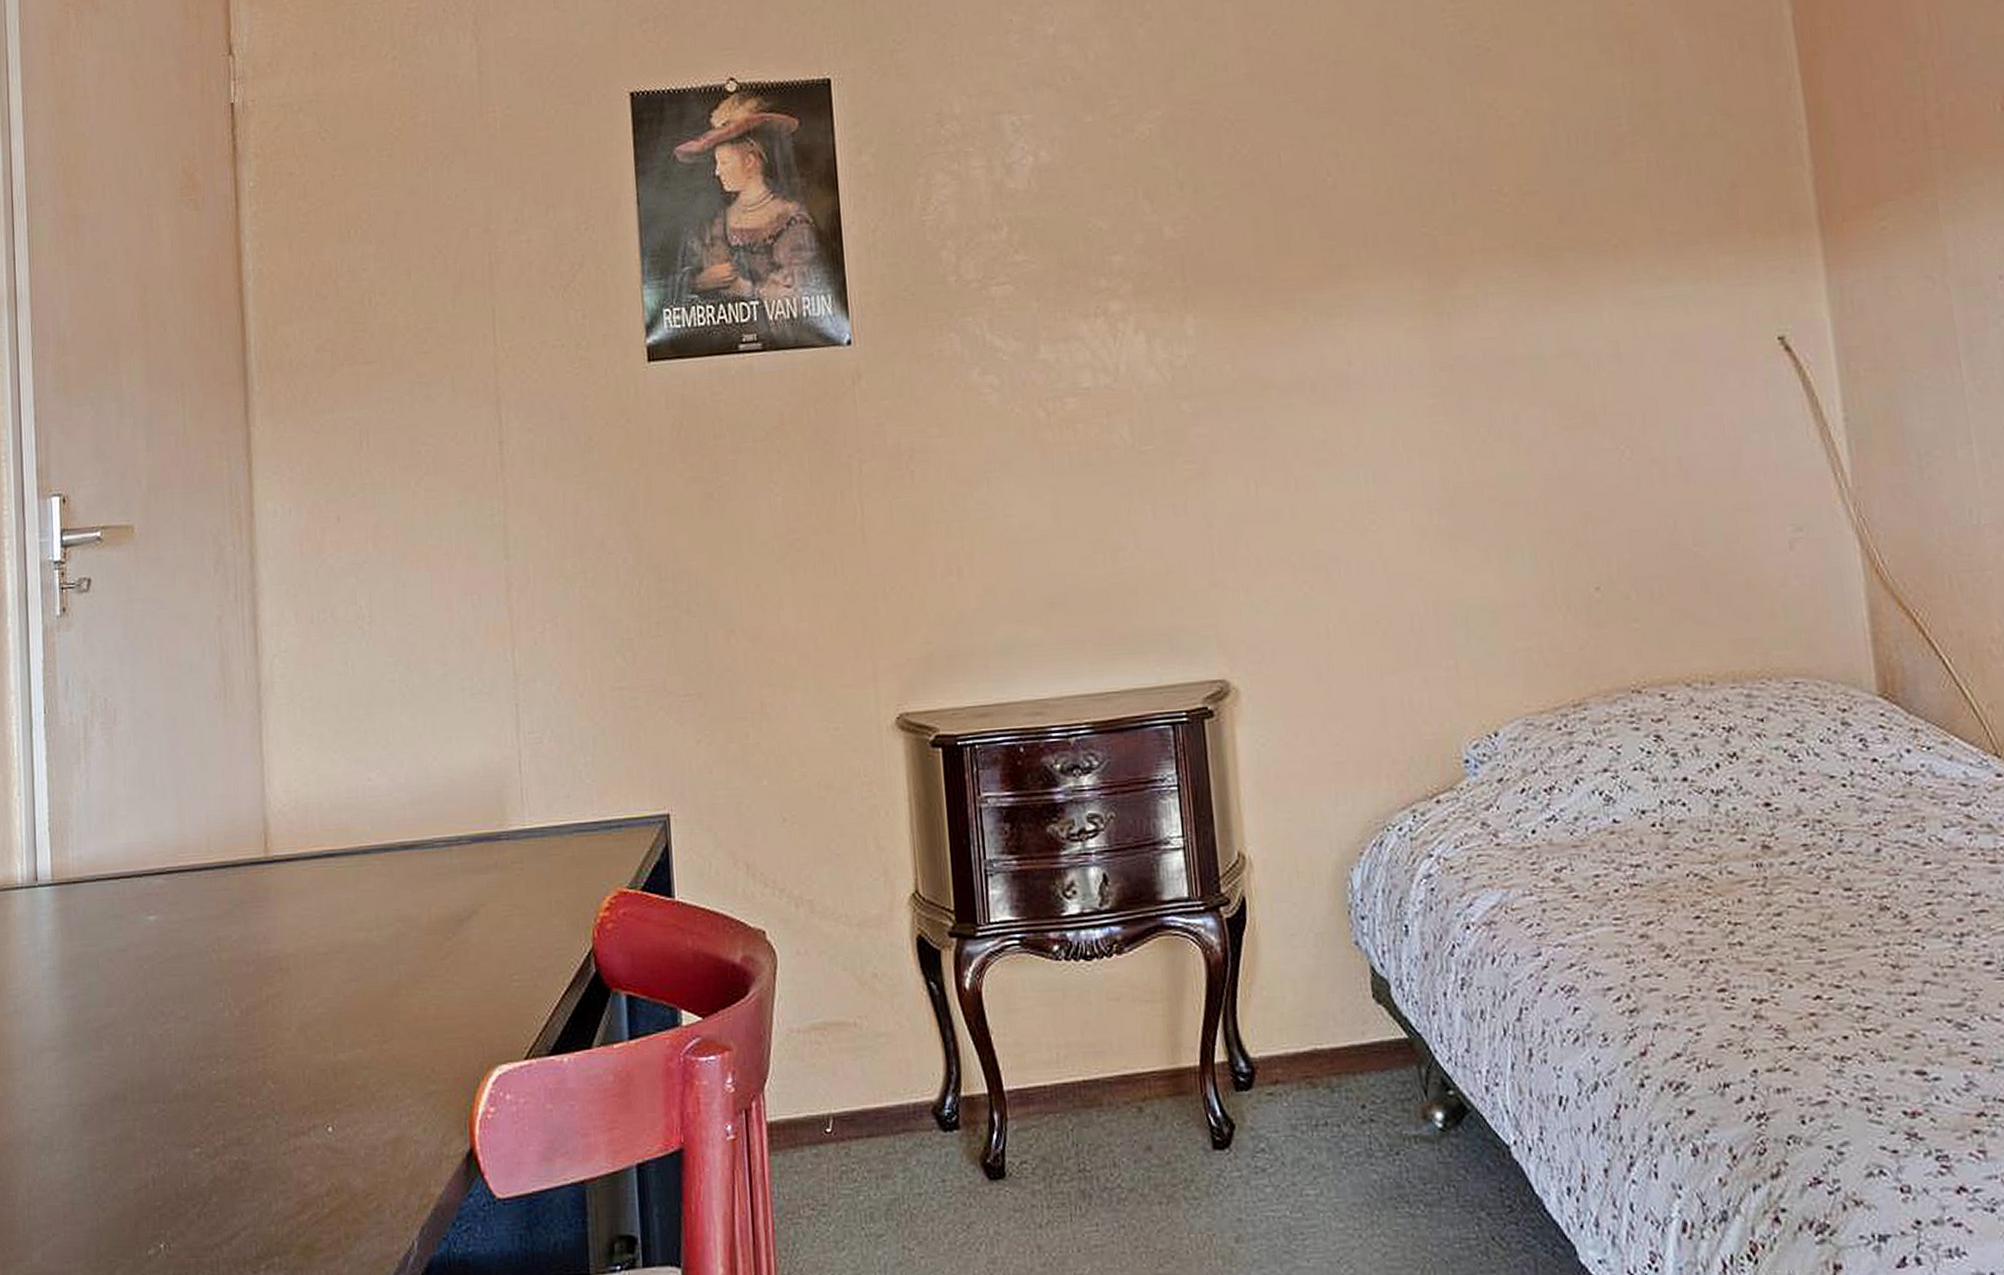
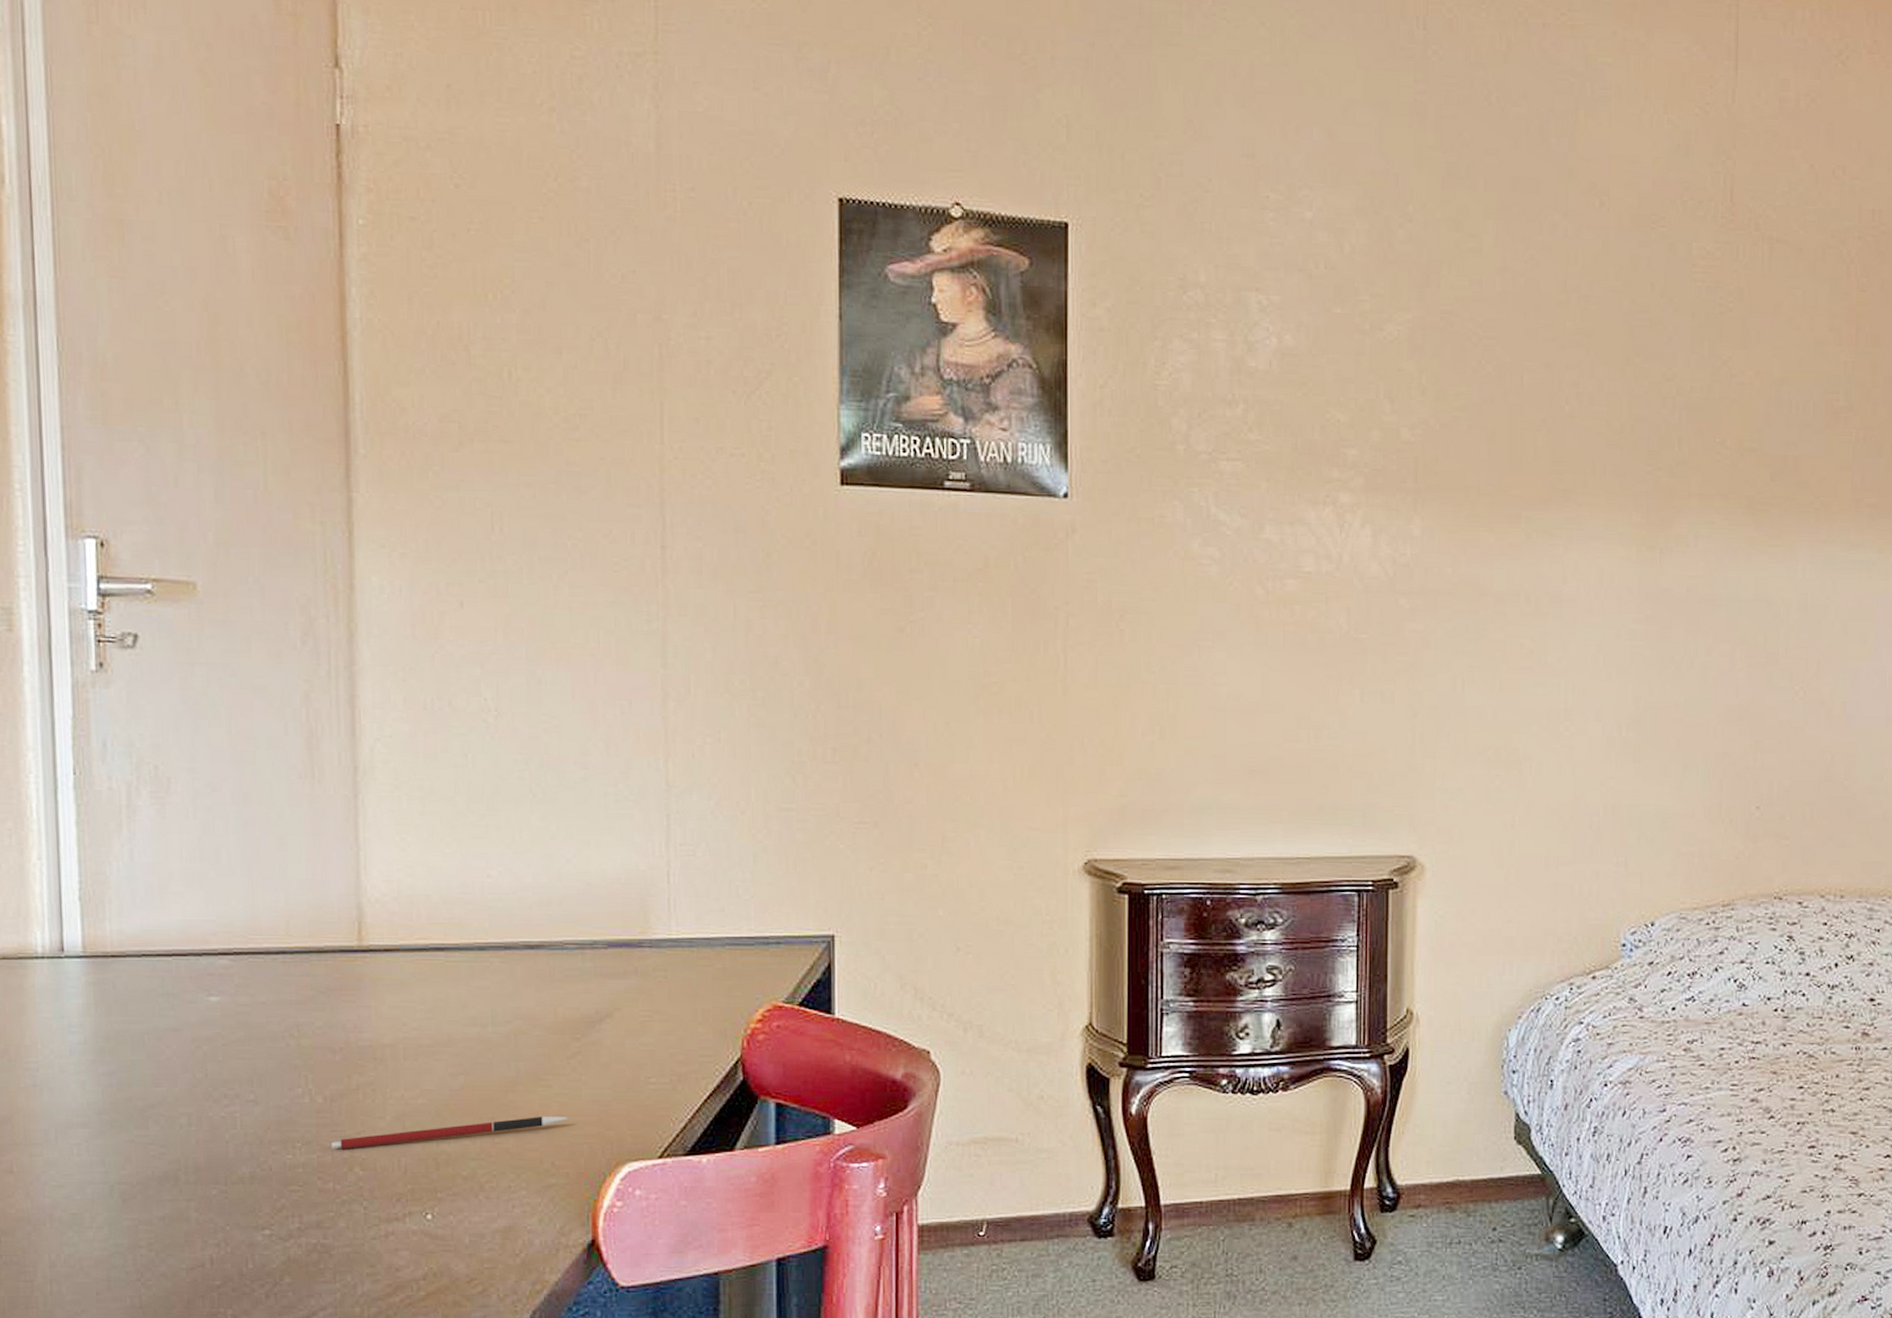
pen: none [248,1019,444,1063] -> present [332,1115,568,1150]

